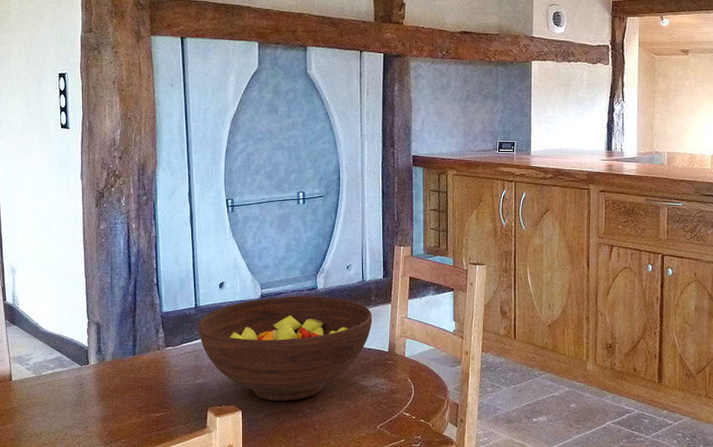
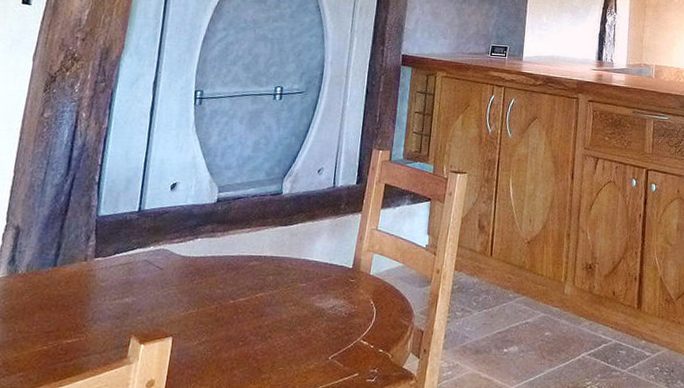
fruit bowl: present [199,296,373,402] -> none [137,201,340,326]

